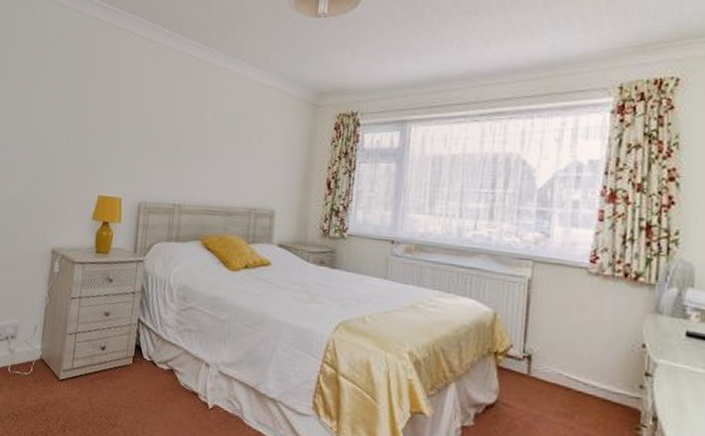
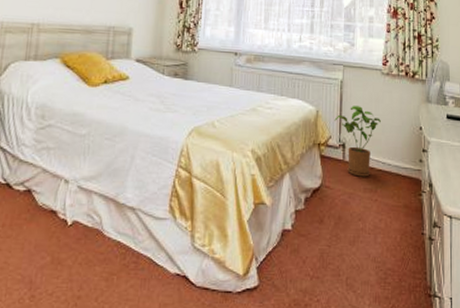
house plant: none [518,310,584,399] -> present [334,106,381,177]

